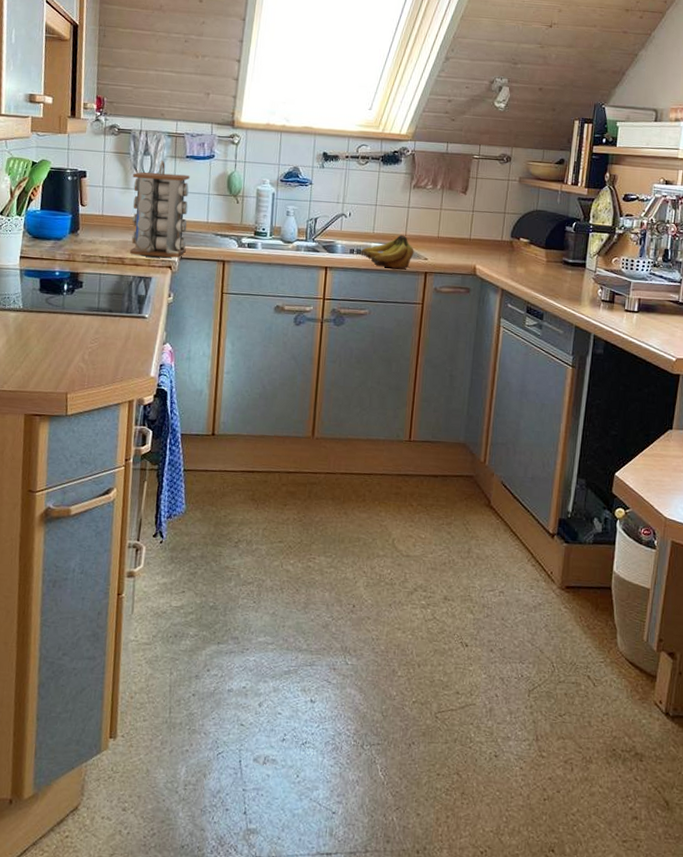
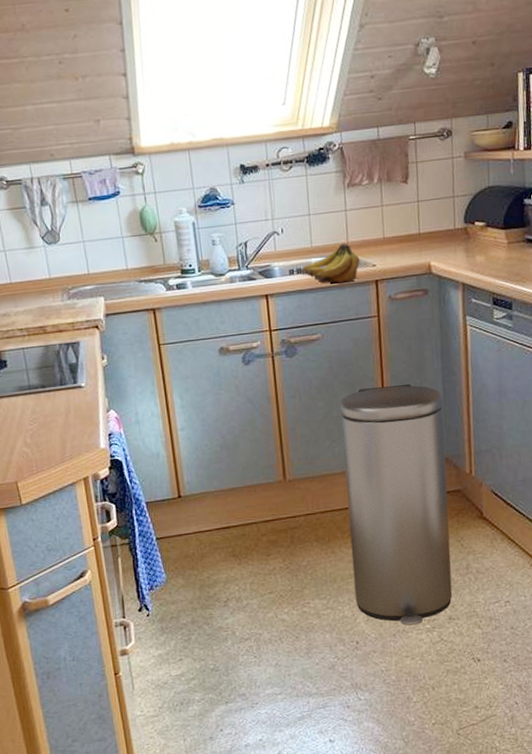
spice rack: present [129,160,190,258] -> none [34,207,111,321]
pedal bin: none [359,366,470,599] -> present [339,383,453,626]

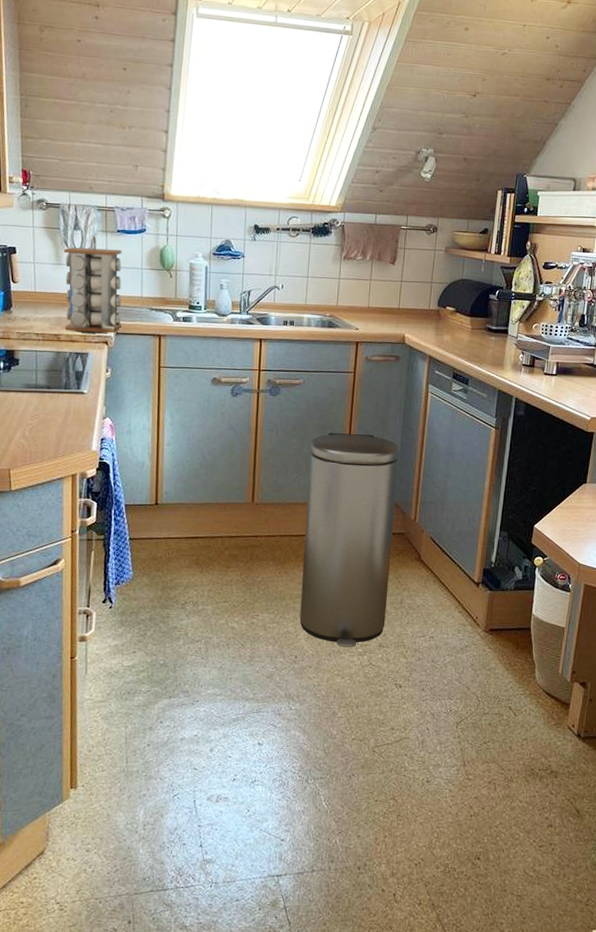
spice rack: none [34,207,111,321] -> present [64,234,122,334]
fruit: present [300,243,360,285] -> none [293,305,346,341]

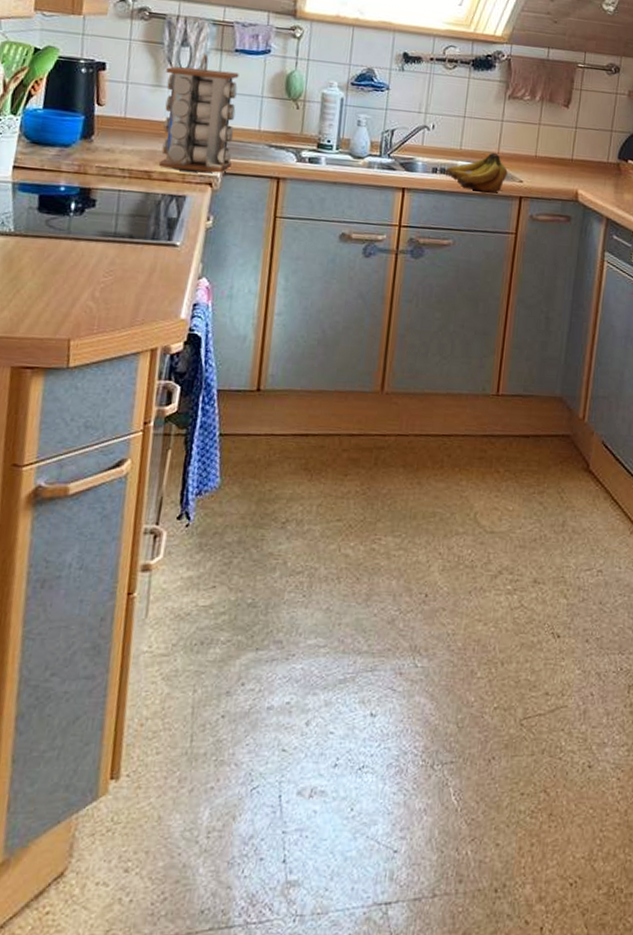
fruit: none [293,305,346,341] -> present [444,152,508,195]
pedal bin: present [300,433,400,647] -> none [433,306,568,583]

